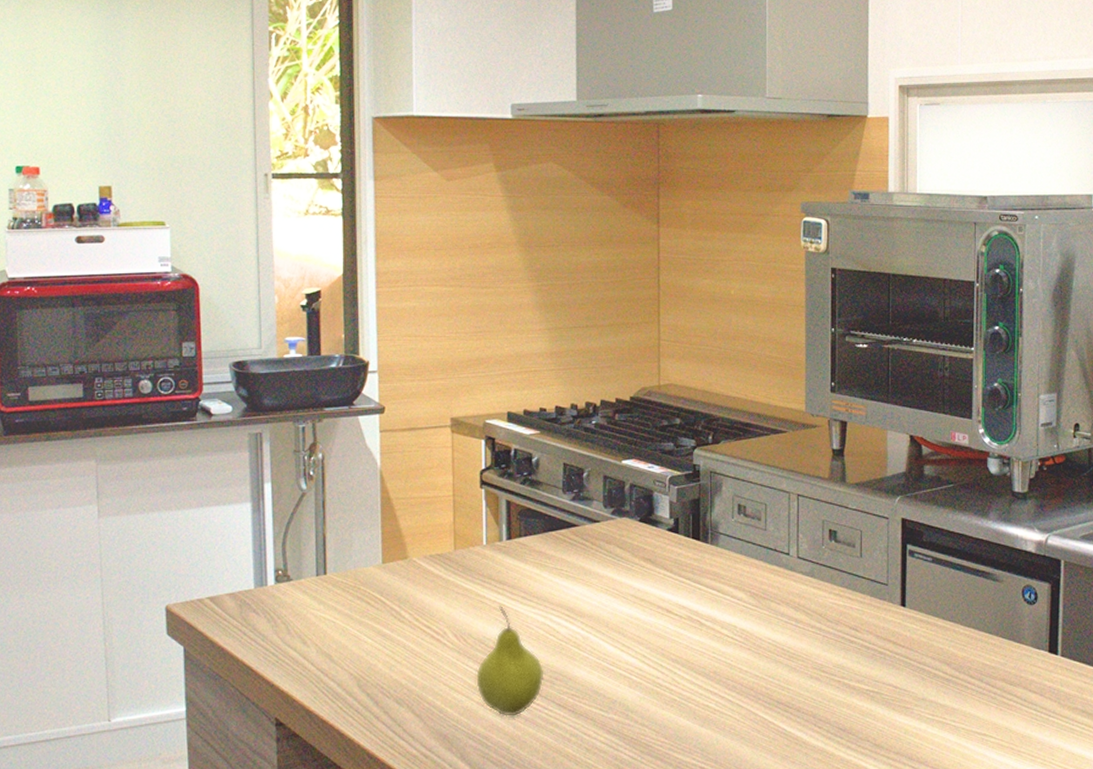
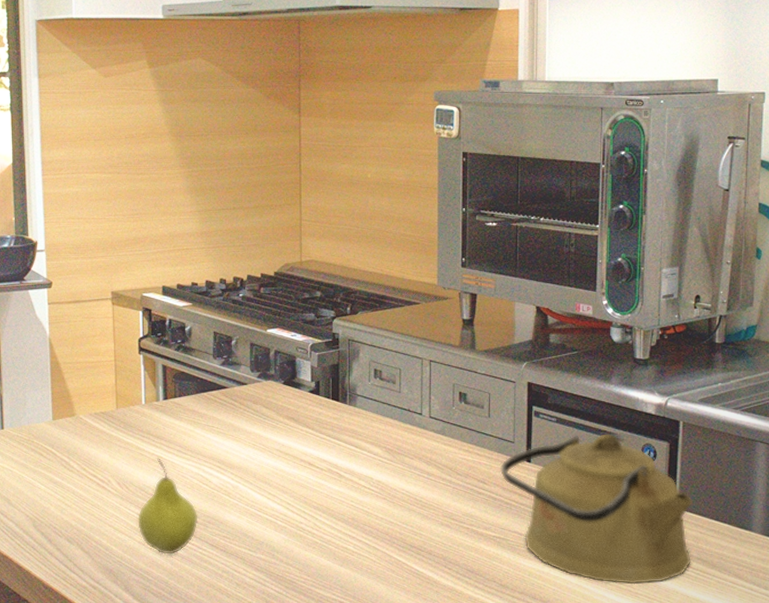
kettle: none [873,574,1077,742] -> present [500,434,694,585]

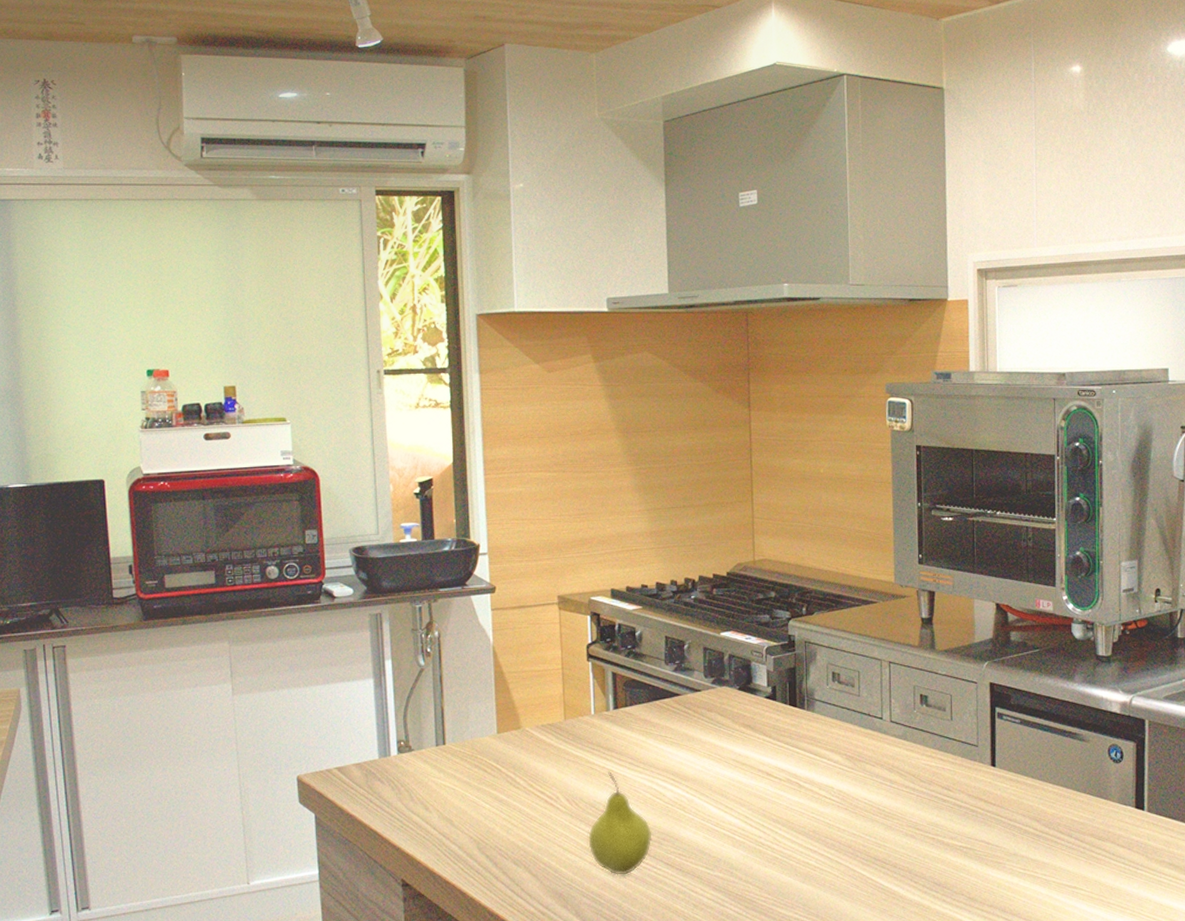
kettle: present [500,434,694,585] -> none [965,734,1164,894]

